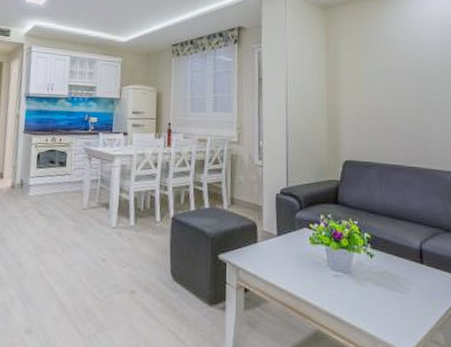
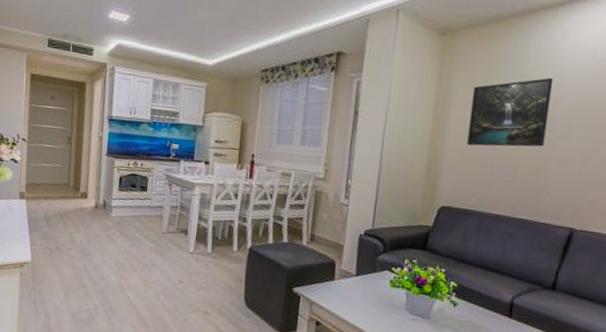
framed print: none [356,42,421,104] -> present [466,77,554,147]

